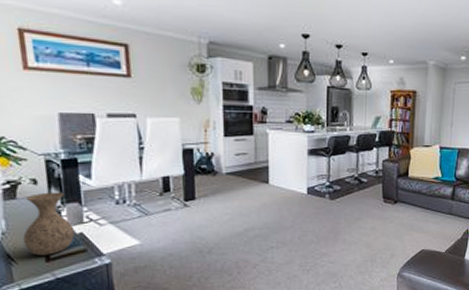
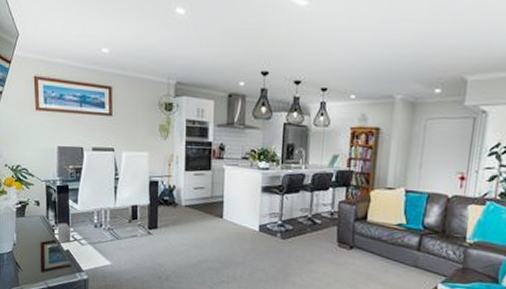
vase: present [23,192,75,256] -> none [27,212,63,267]

